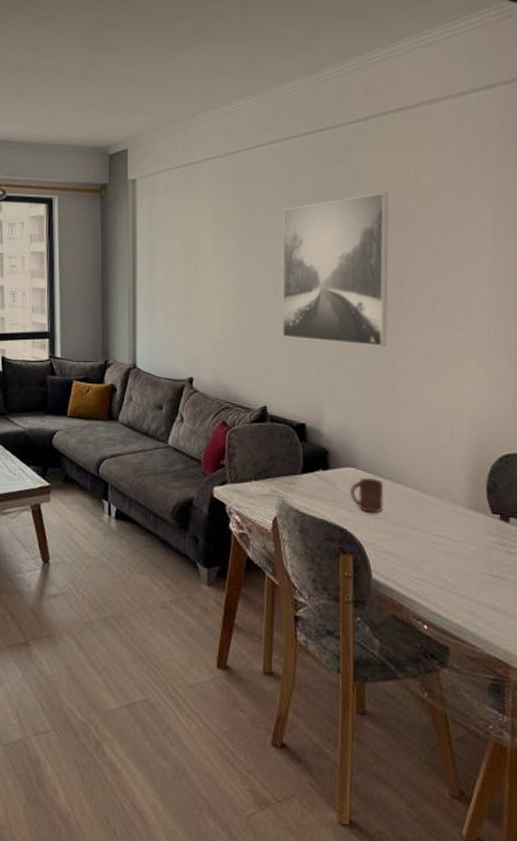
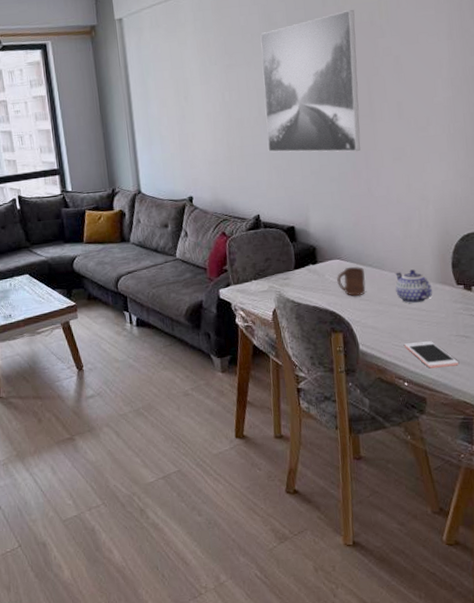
teapot: none [419,489,463,530] -> present [395,269,433,304]
cell phone: none [426,577,490,612] -> present [404,341,458,369]

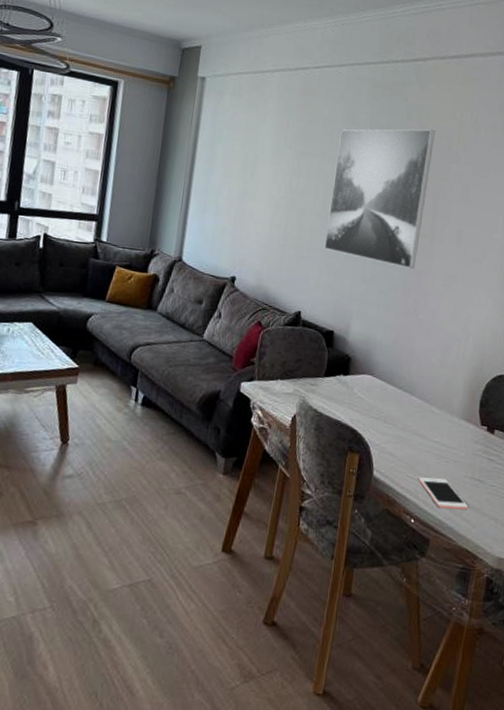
cup: present [336,266,366,297] -> none [364,385,394,419]
teapot: present [395,269,433,304] -> none [421,400,457,437]

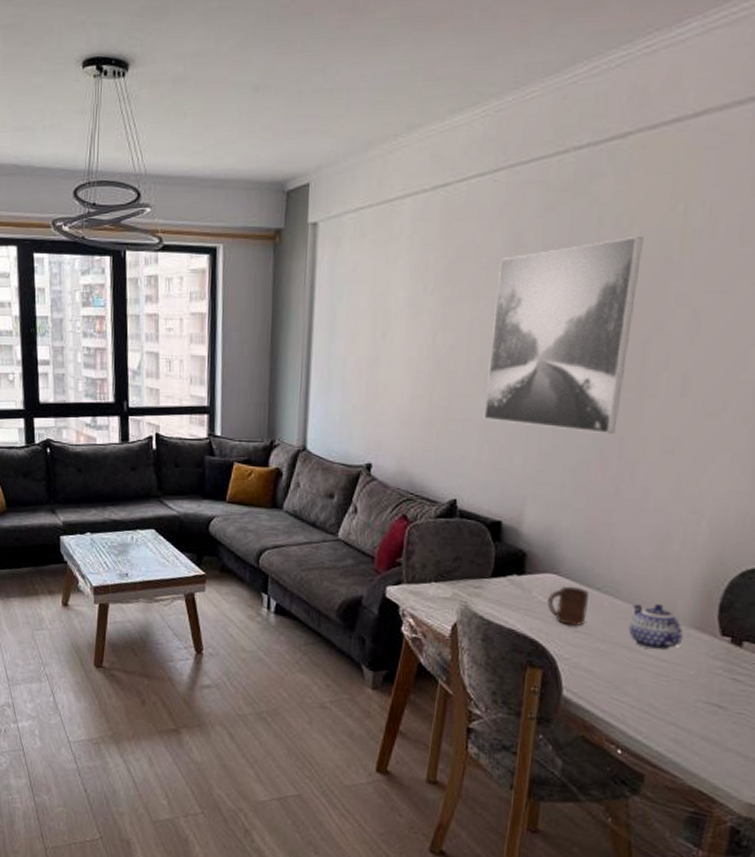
cup: none [364,385,394,419] -> present [546,586,589,627]
cell phone: present [419,477,468,510] -> none [627,699,702,743]
teapot: none [421,400,457,437] -> present [629,604,684,651]

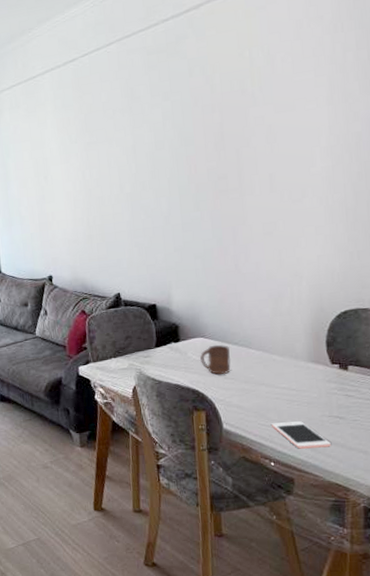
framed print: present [483,237,643,433] -> none [122,79,228,230]
cell phone: none [627,699,702,743] -> present [272,421,331,449]
teapot: present [629,604,684,651] -> none [263,348,304,383]

